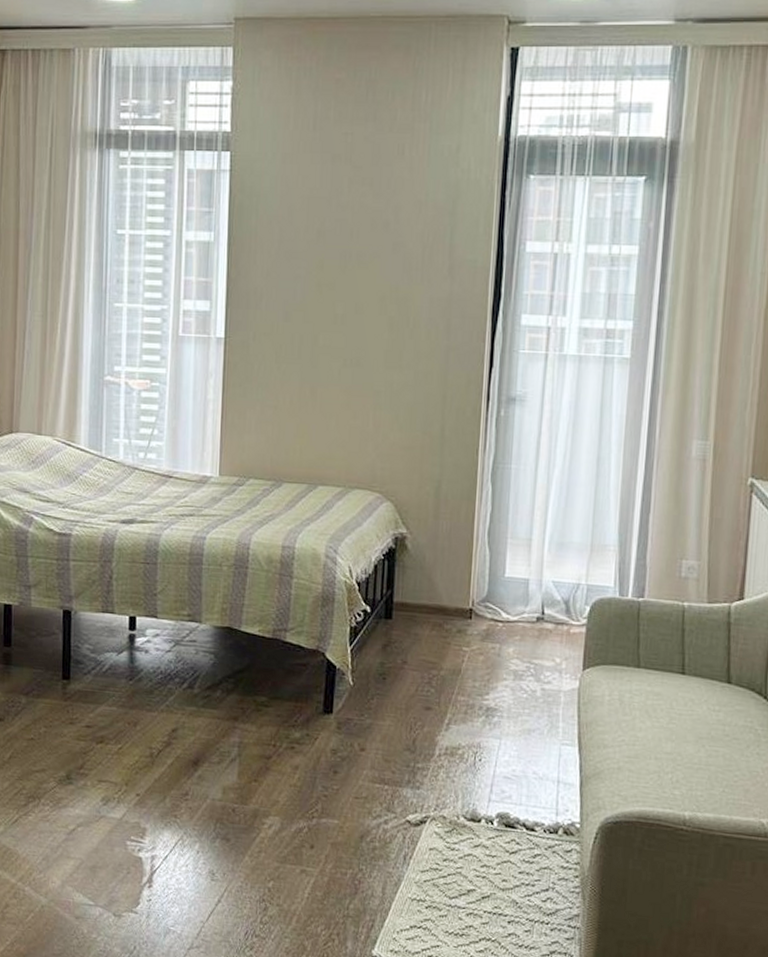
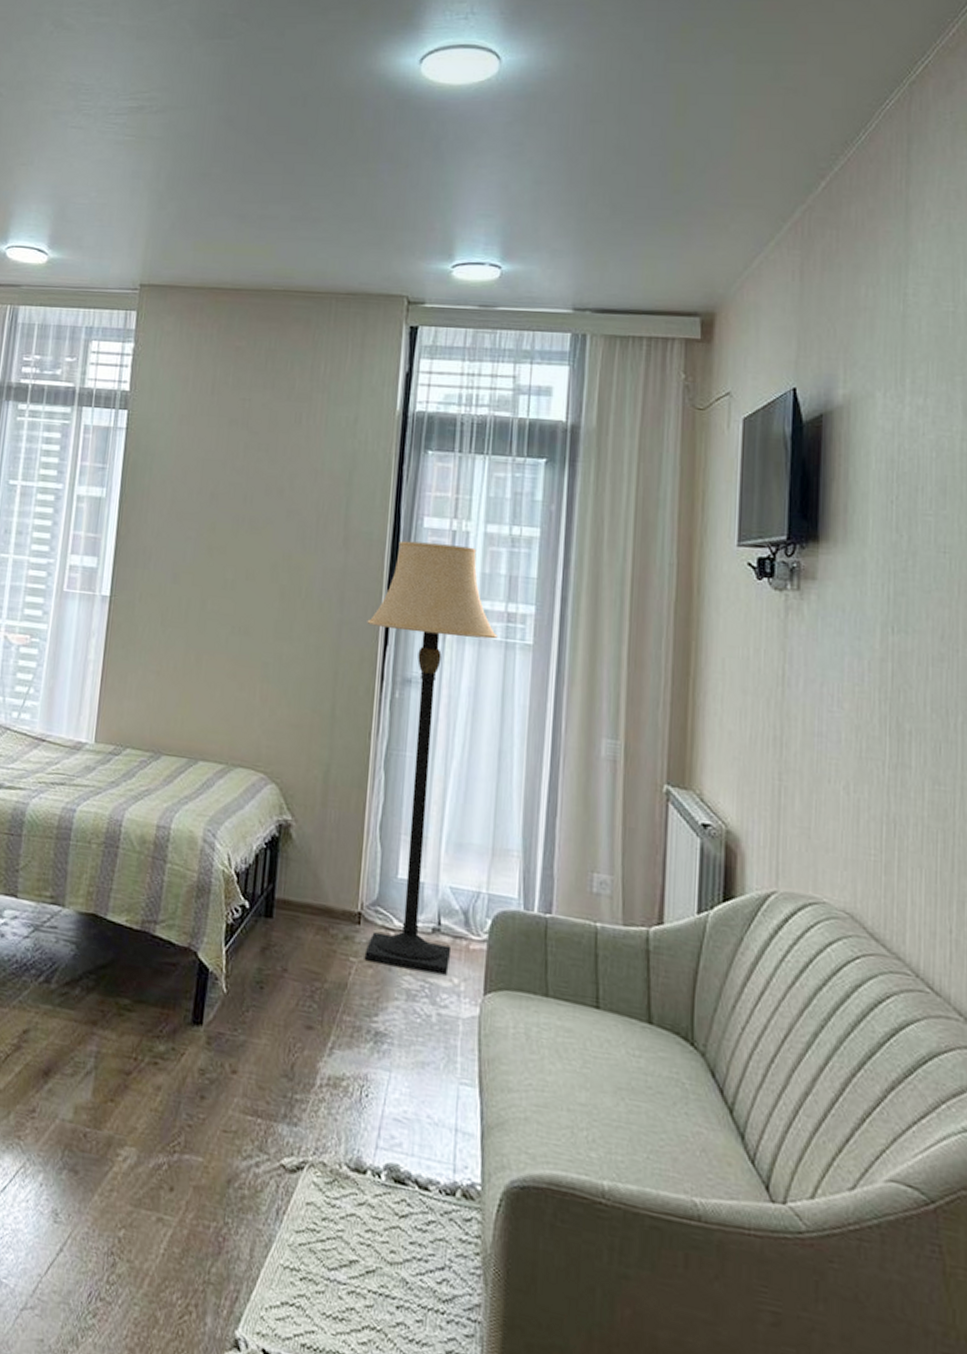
lamp: none [473,266,597,656] -> present [364,540,498,975]

